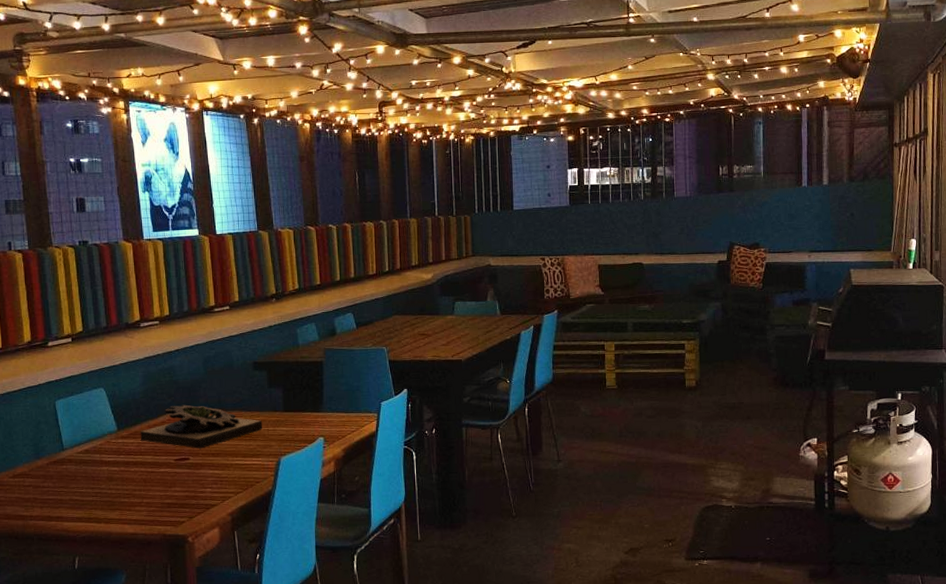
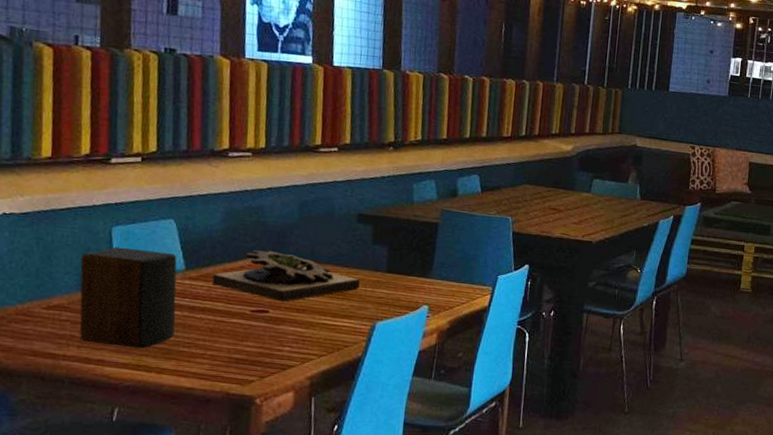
speaker: none [34,417,115,504] -> present [79,246,177,349]

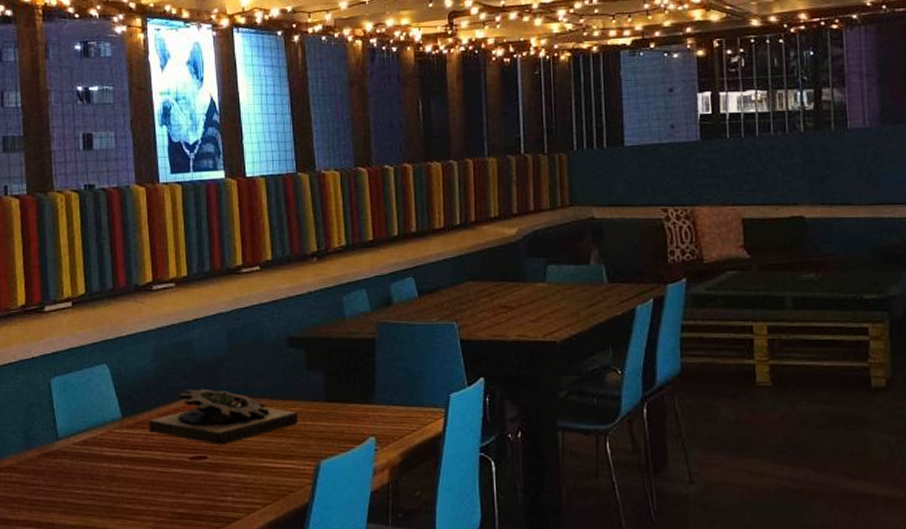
speaker: present [79,246,177,349] -> none [25,399,117,509]

